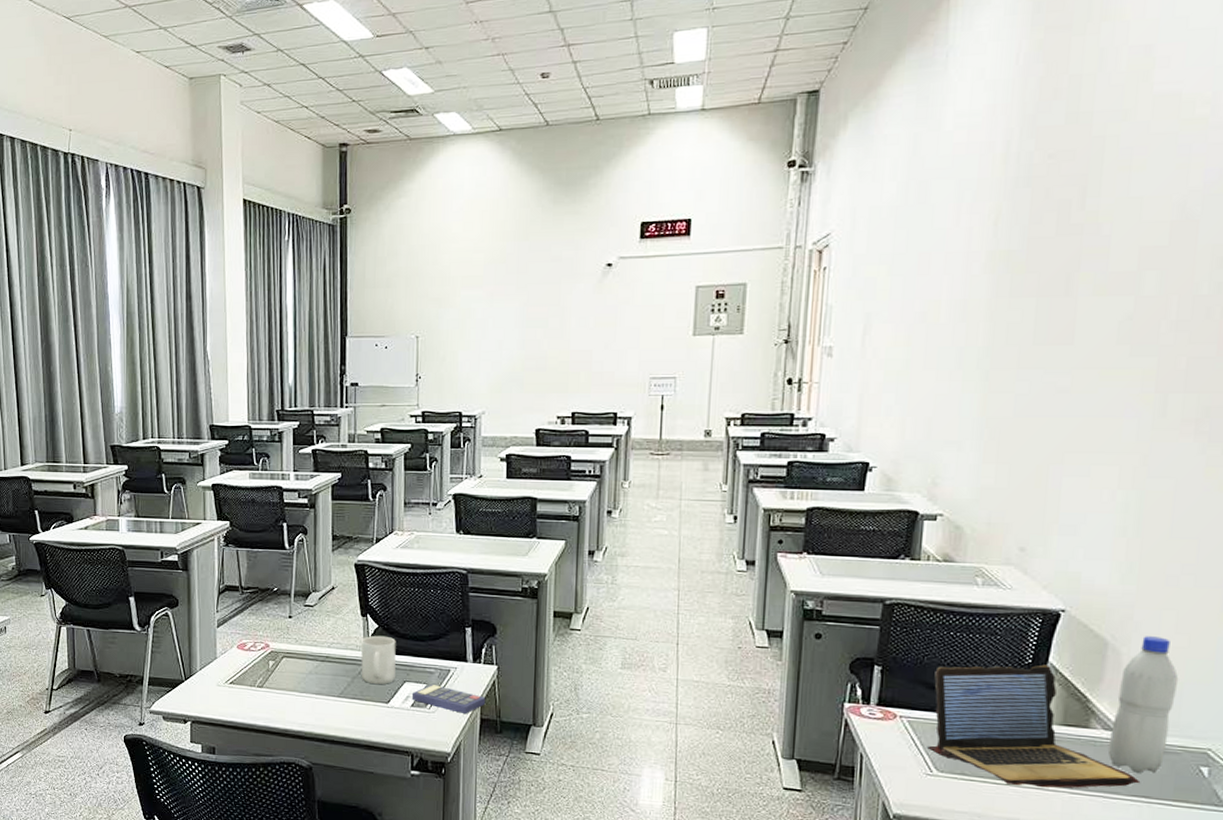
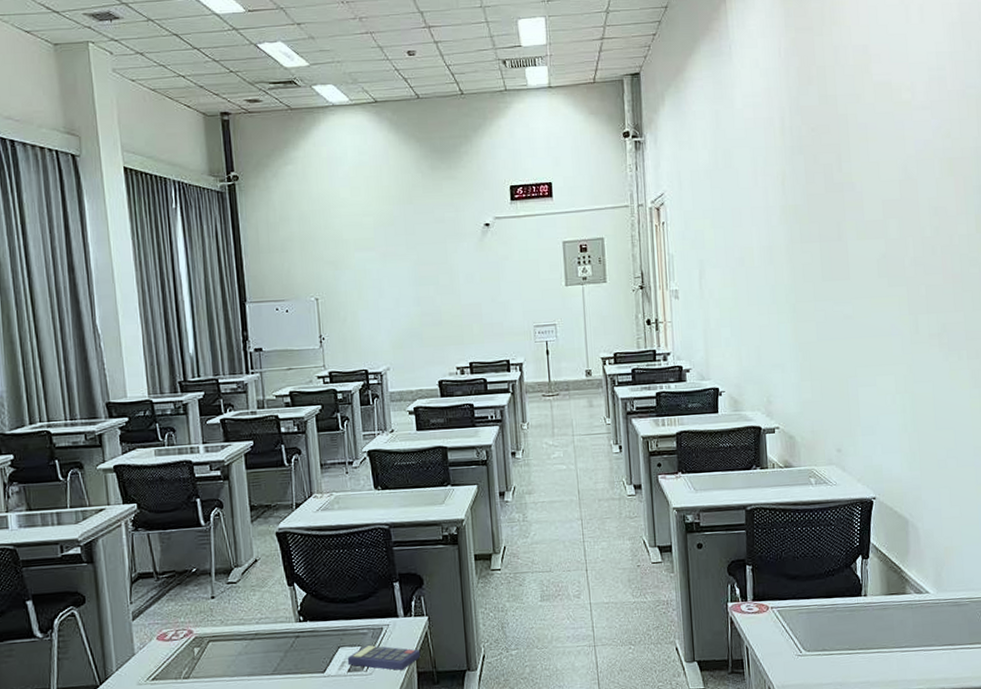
mug: present [361,635,397,685] -> none [291,603,330,655]
laptop: present [927,664,1141,788] -> none [791,545,947,653]
water bottle: present [1107,636,1179,773] -> none [920,510,959,625]

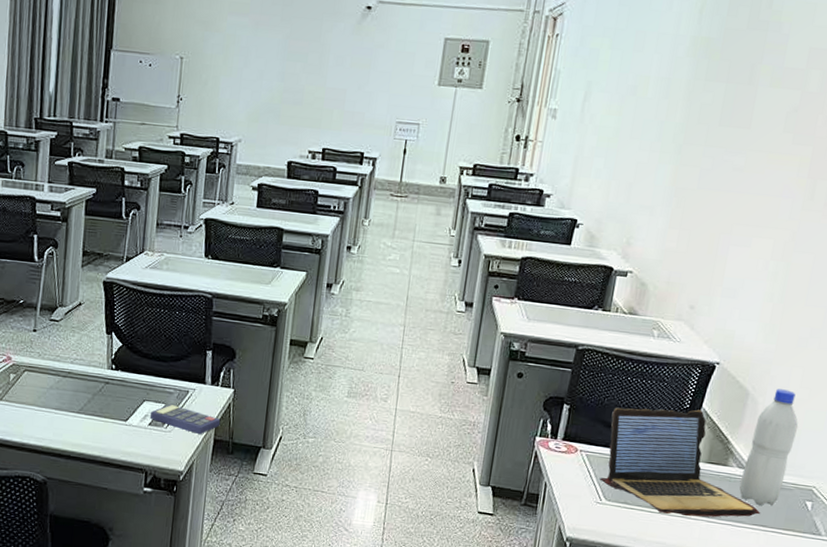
laptop: none [791,545,947,653] -> present [600,407,761,517]
water bottle: none [920,510,959,625] -> present [739,389,799,505]

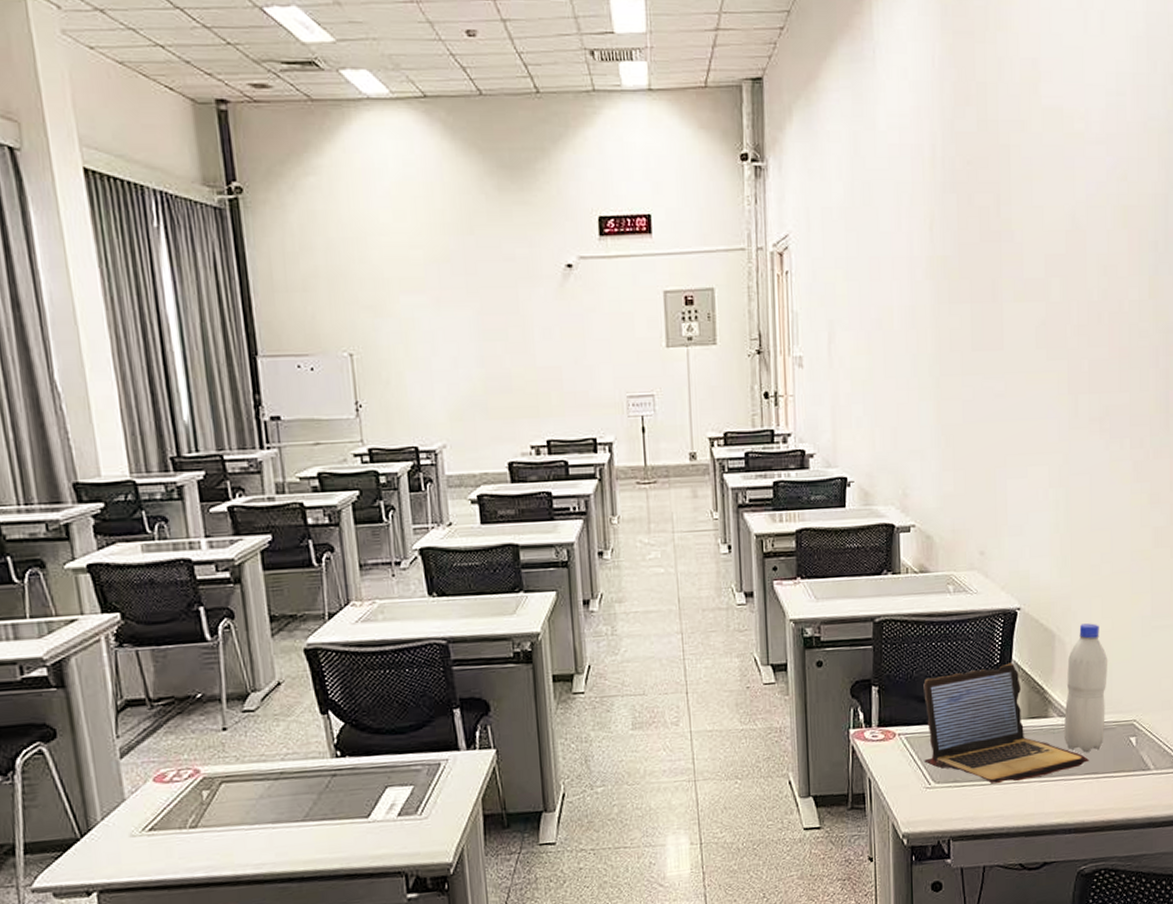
calculator: present [149,403,221,435] -> none [396,783,488,814]

